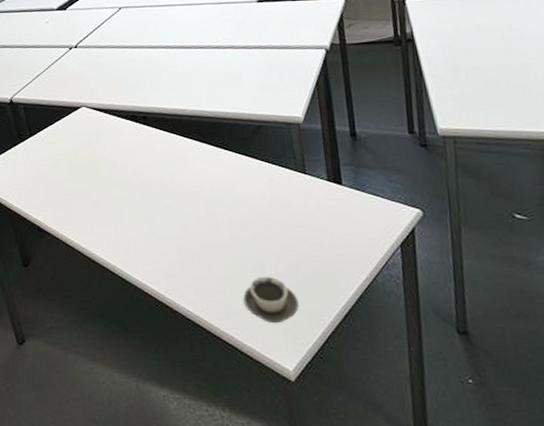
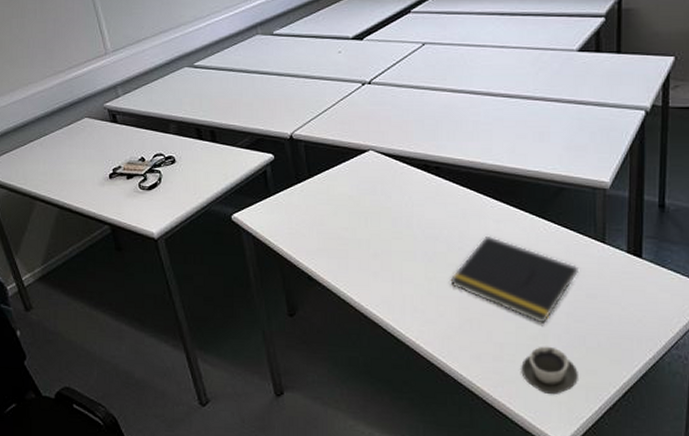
notepad: none [167,175,286,255] -> present [450,235,580,324]

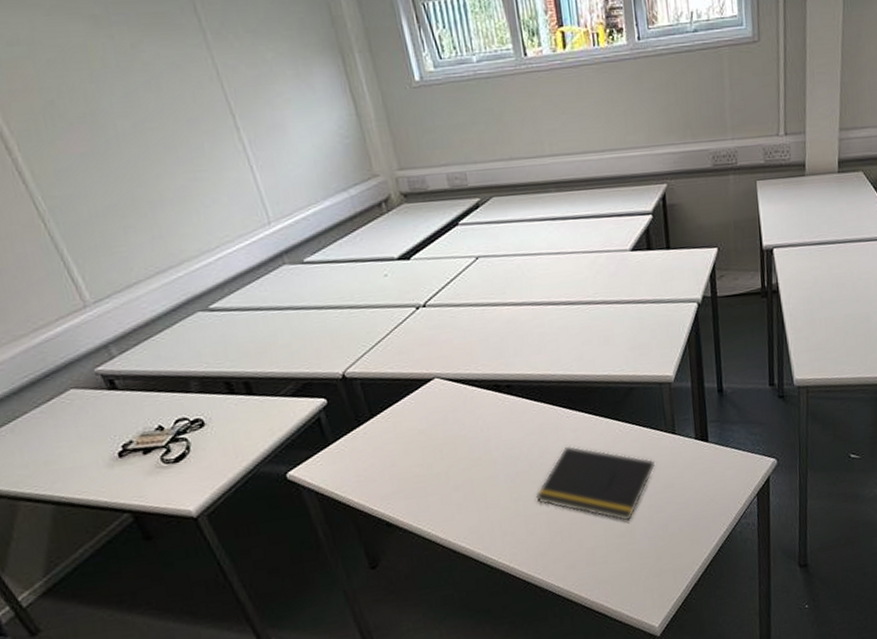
cup: present [520,346,578,395] -> none [612,540,666,586]

